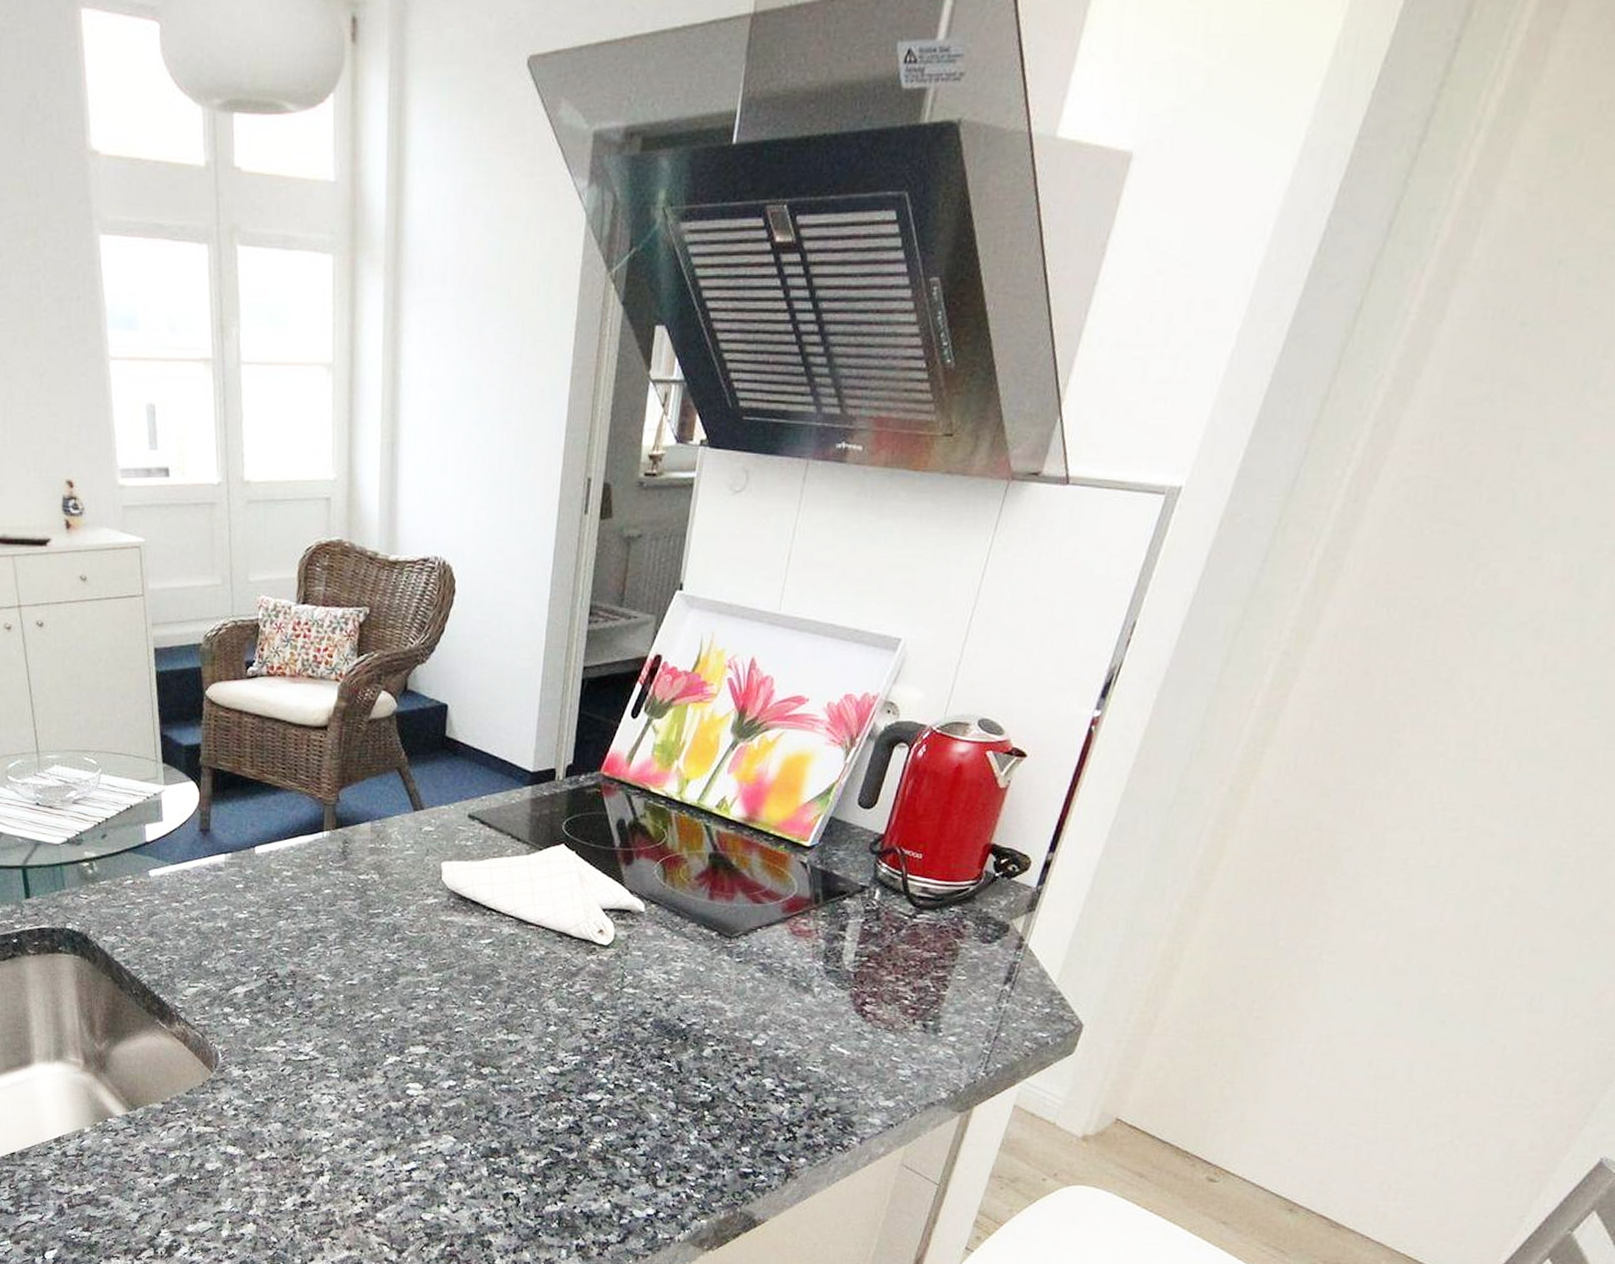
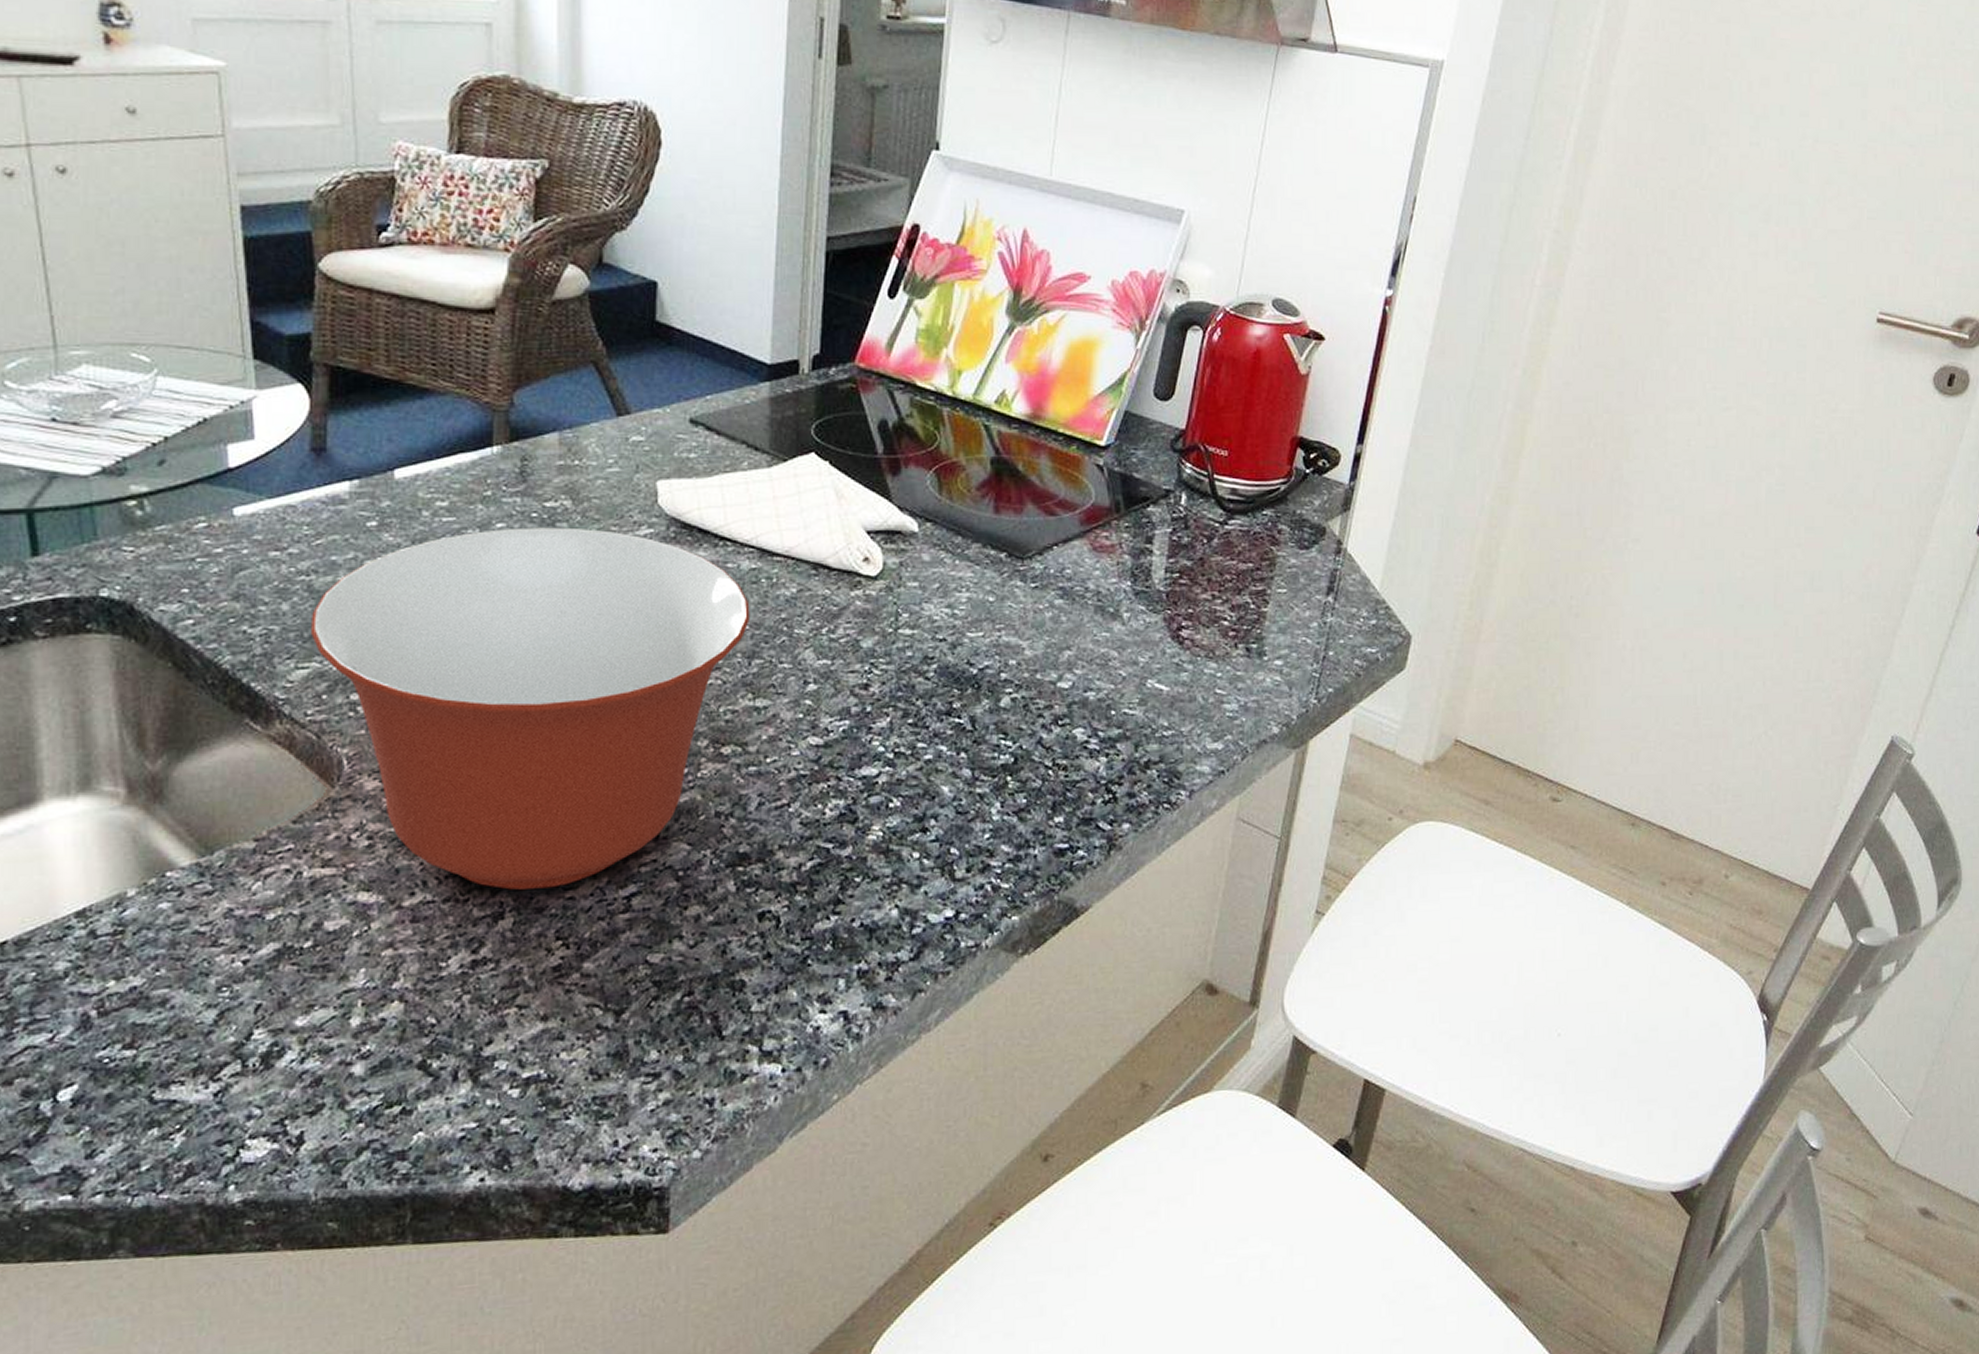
mixing bowl: none [198,894,508,1158] -> present [310,527,750,890]

